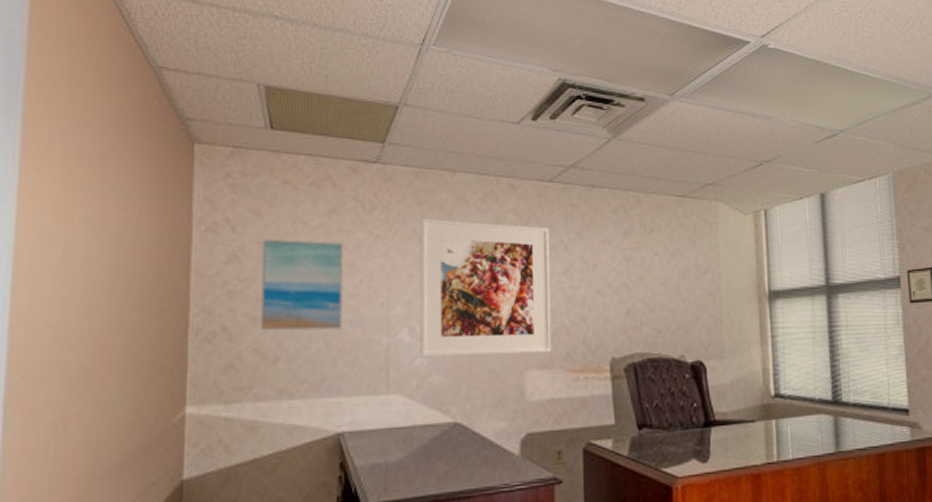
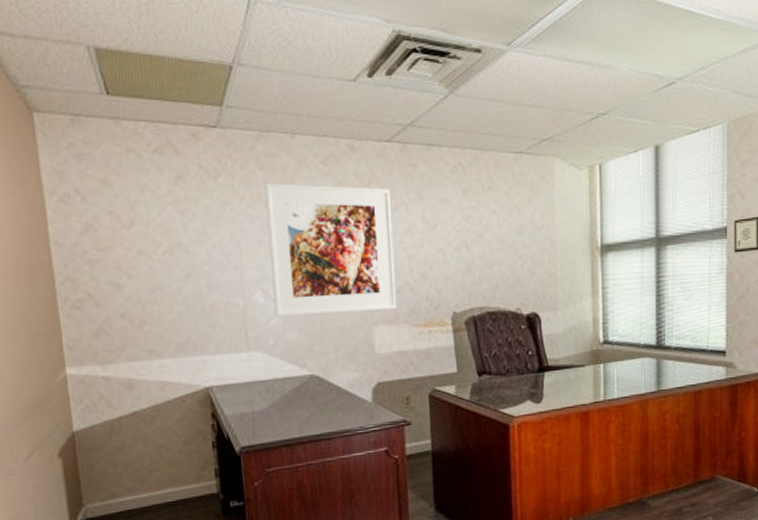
wall art: present [261,238,343,331] -> none [114,207,200,297]

